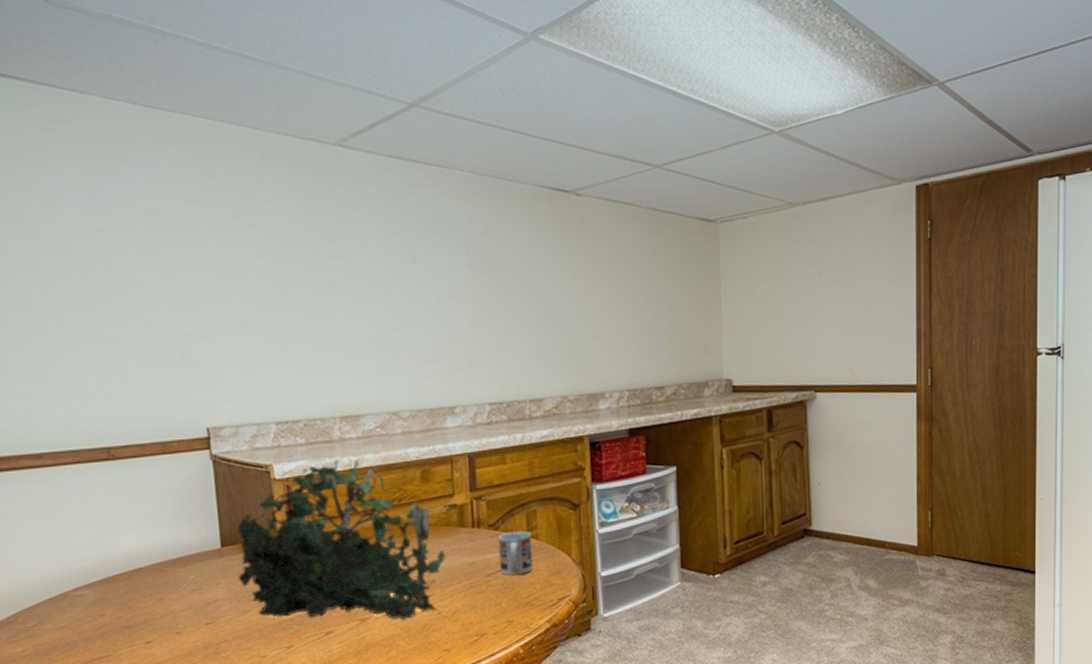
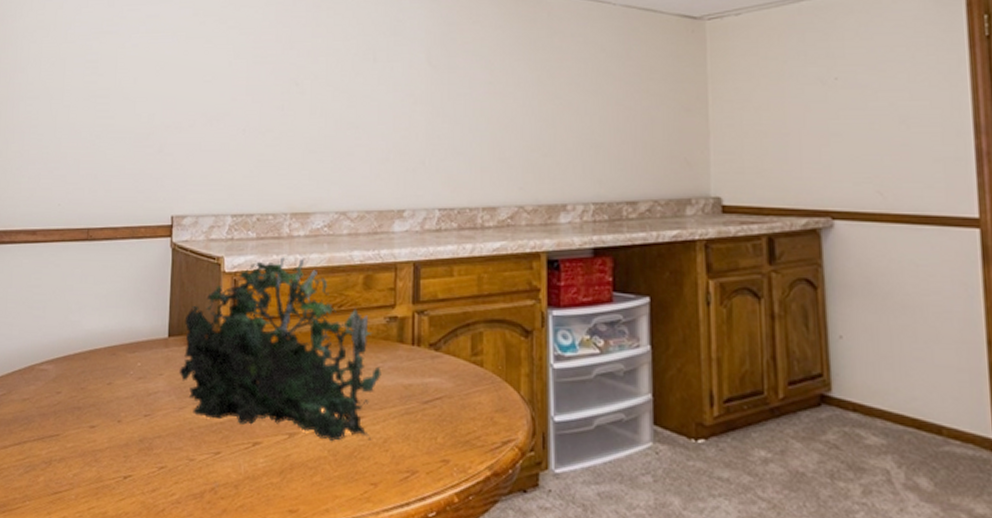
cup: present [497,531,534,575] -> none [438,355,476,406]

